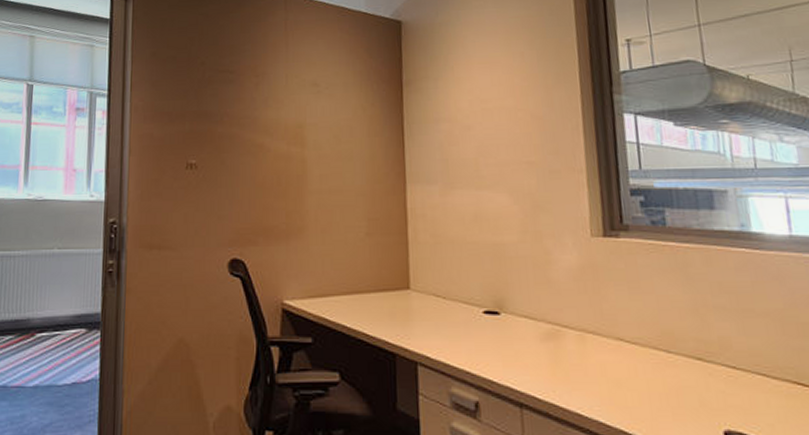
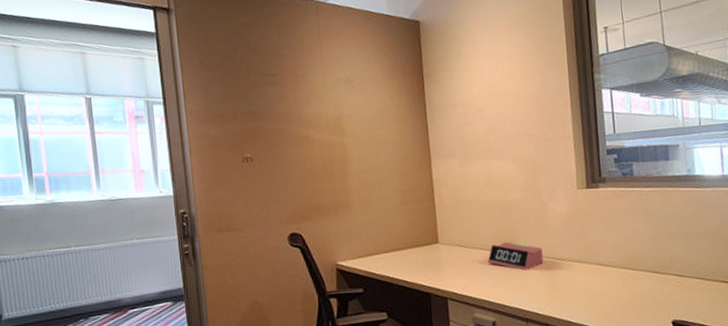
alarm clock: none [471,297,545,337] -> present [487,242,544,271]

